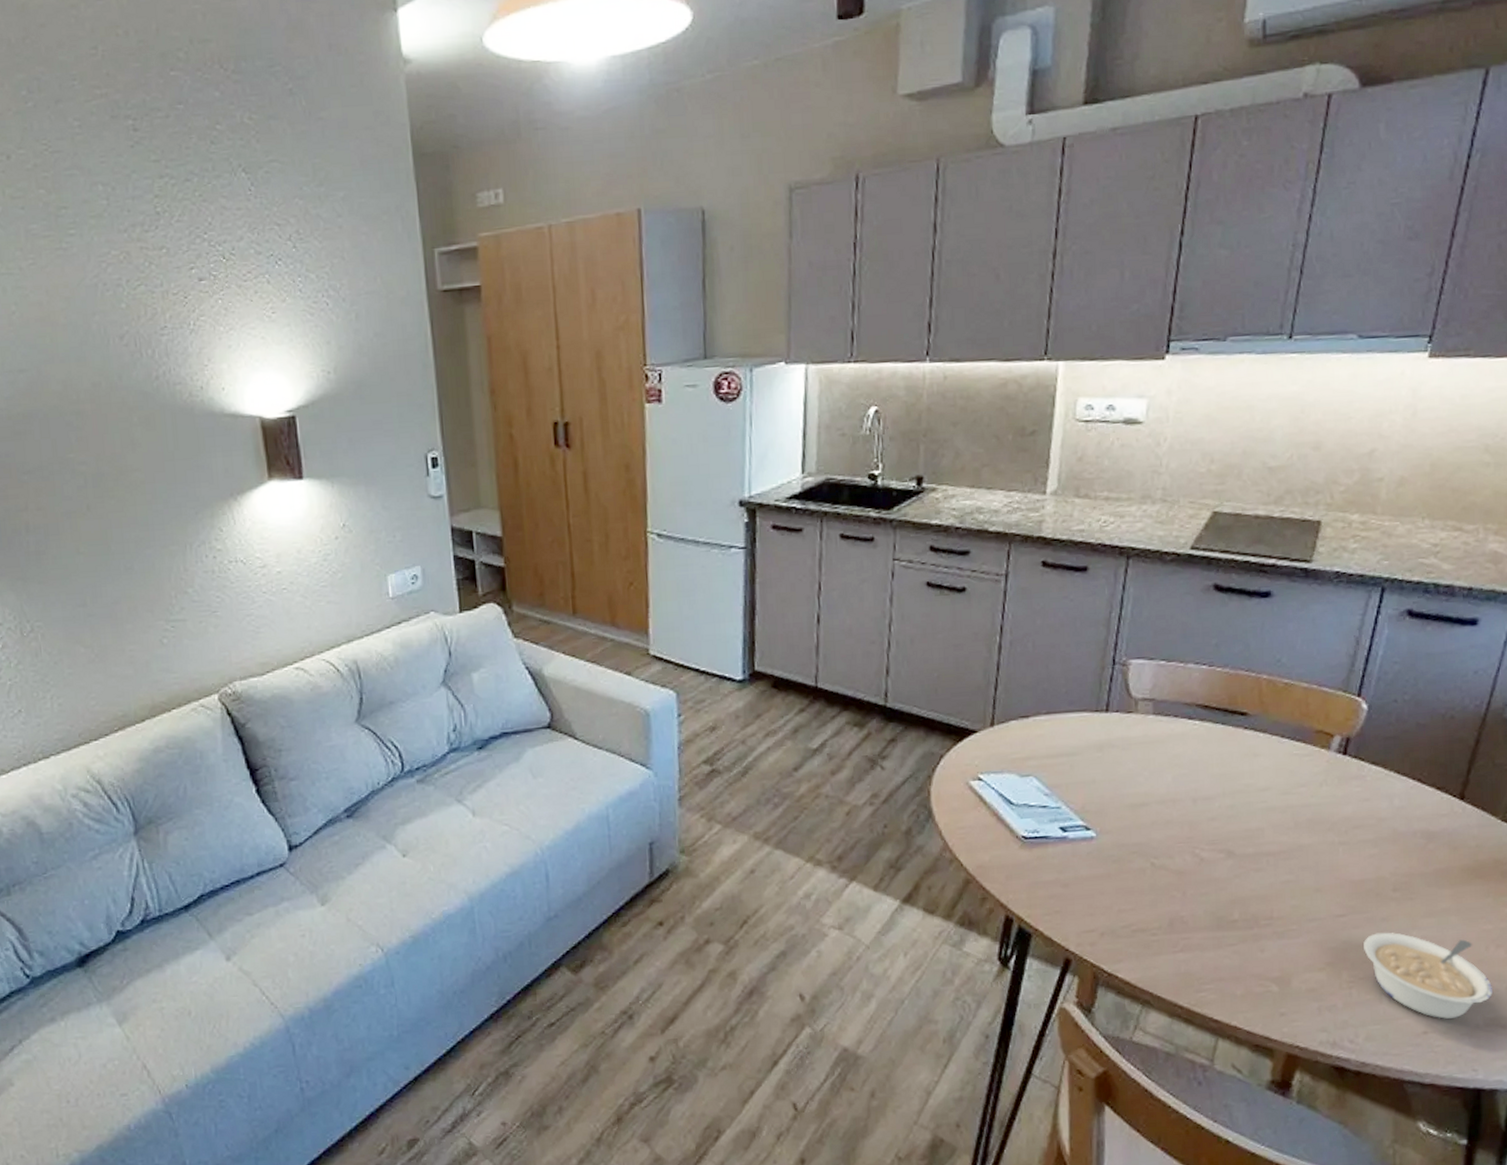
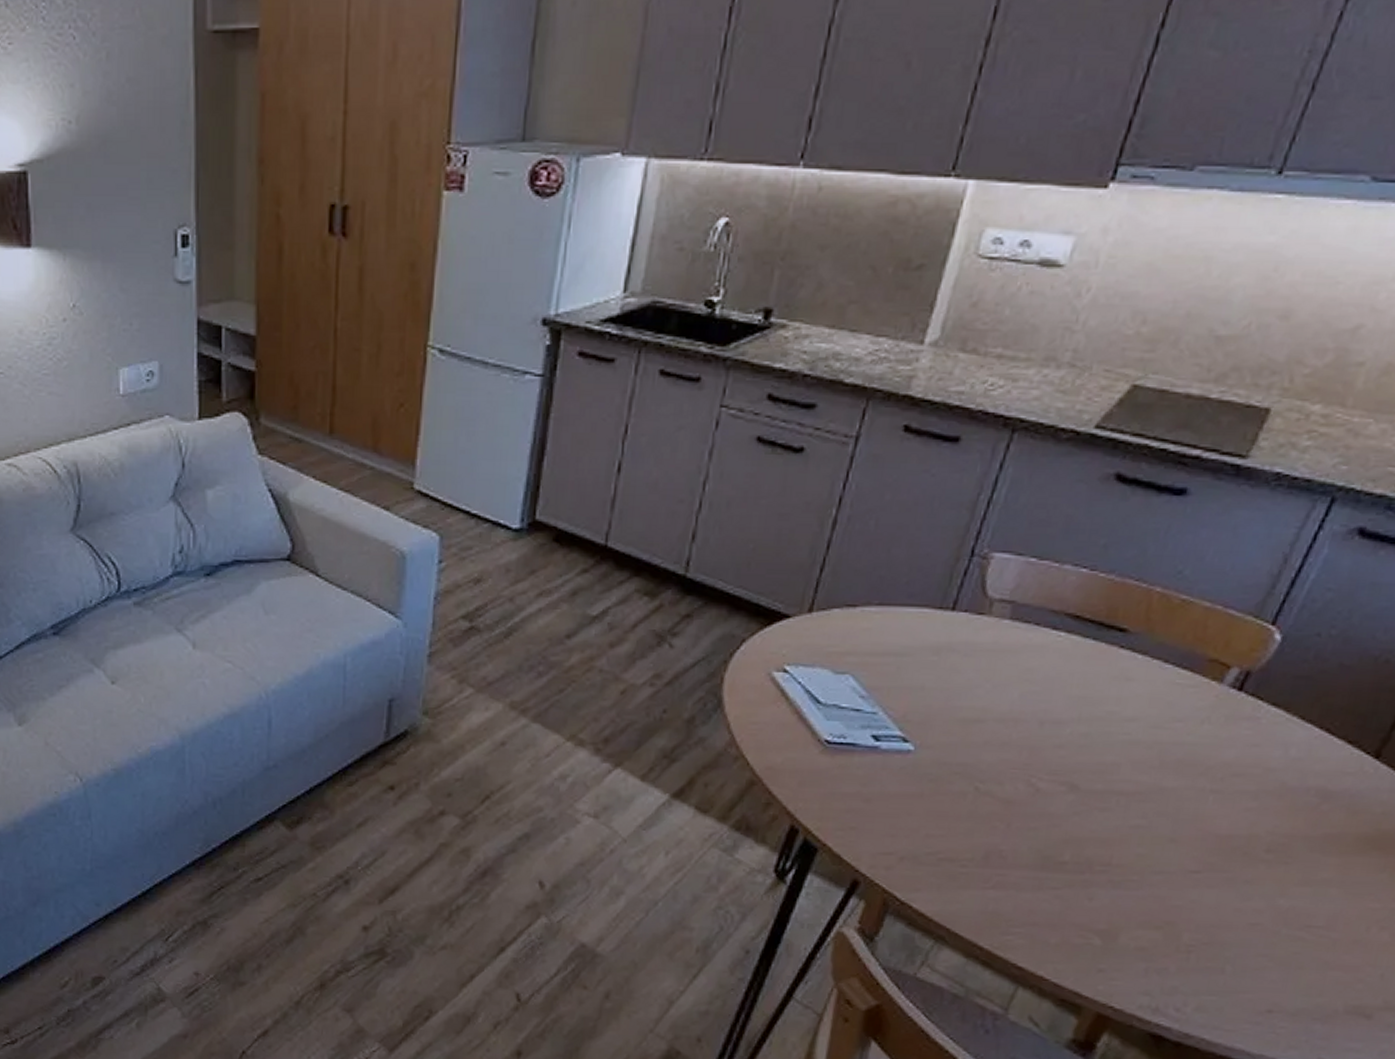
legume: present [1363,932,1492,1019] -> none [1215,896,1365,1000]

